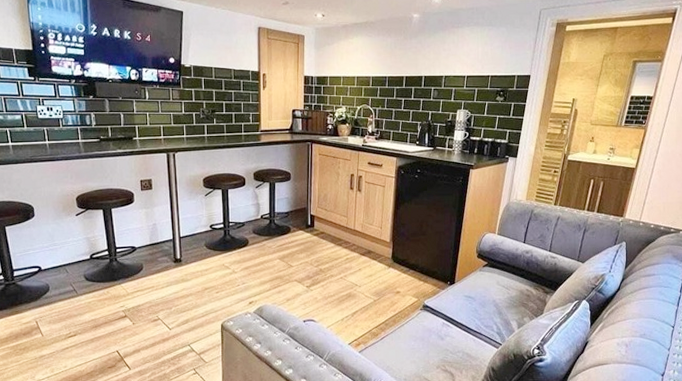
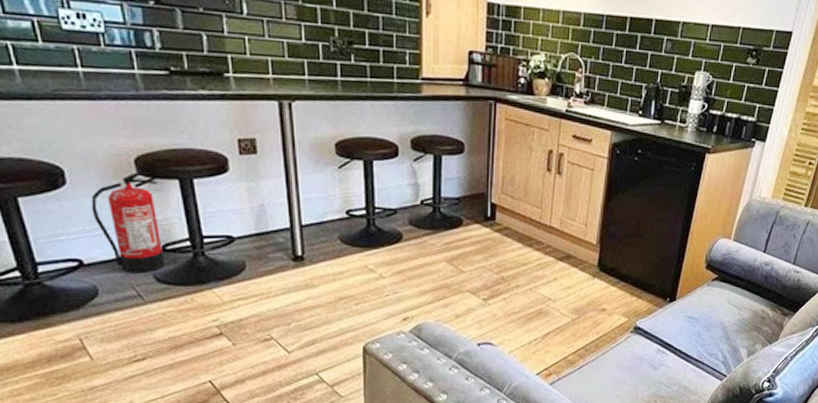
fire extinguisher: none [48,205,92,275] -> present [91,171,165,274]

